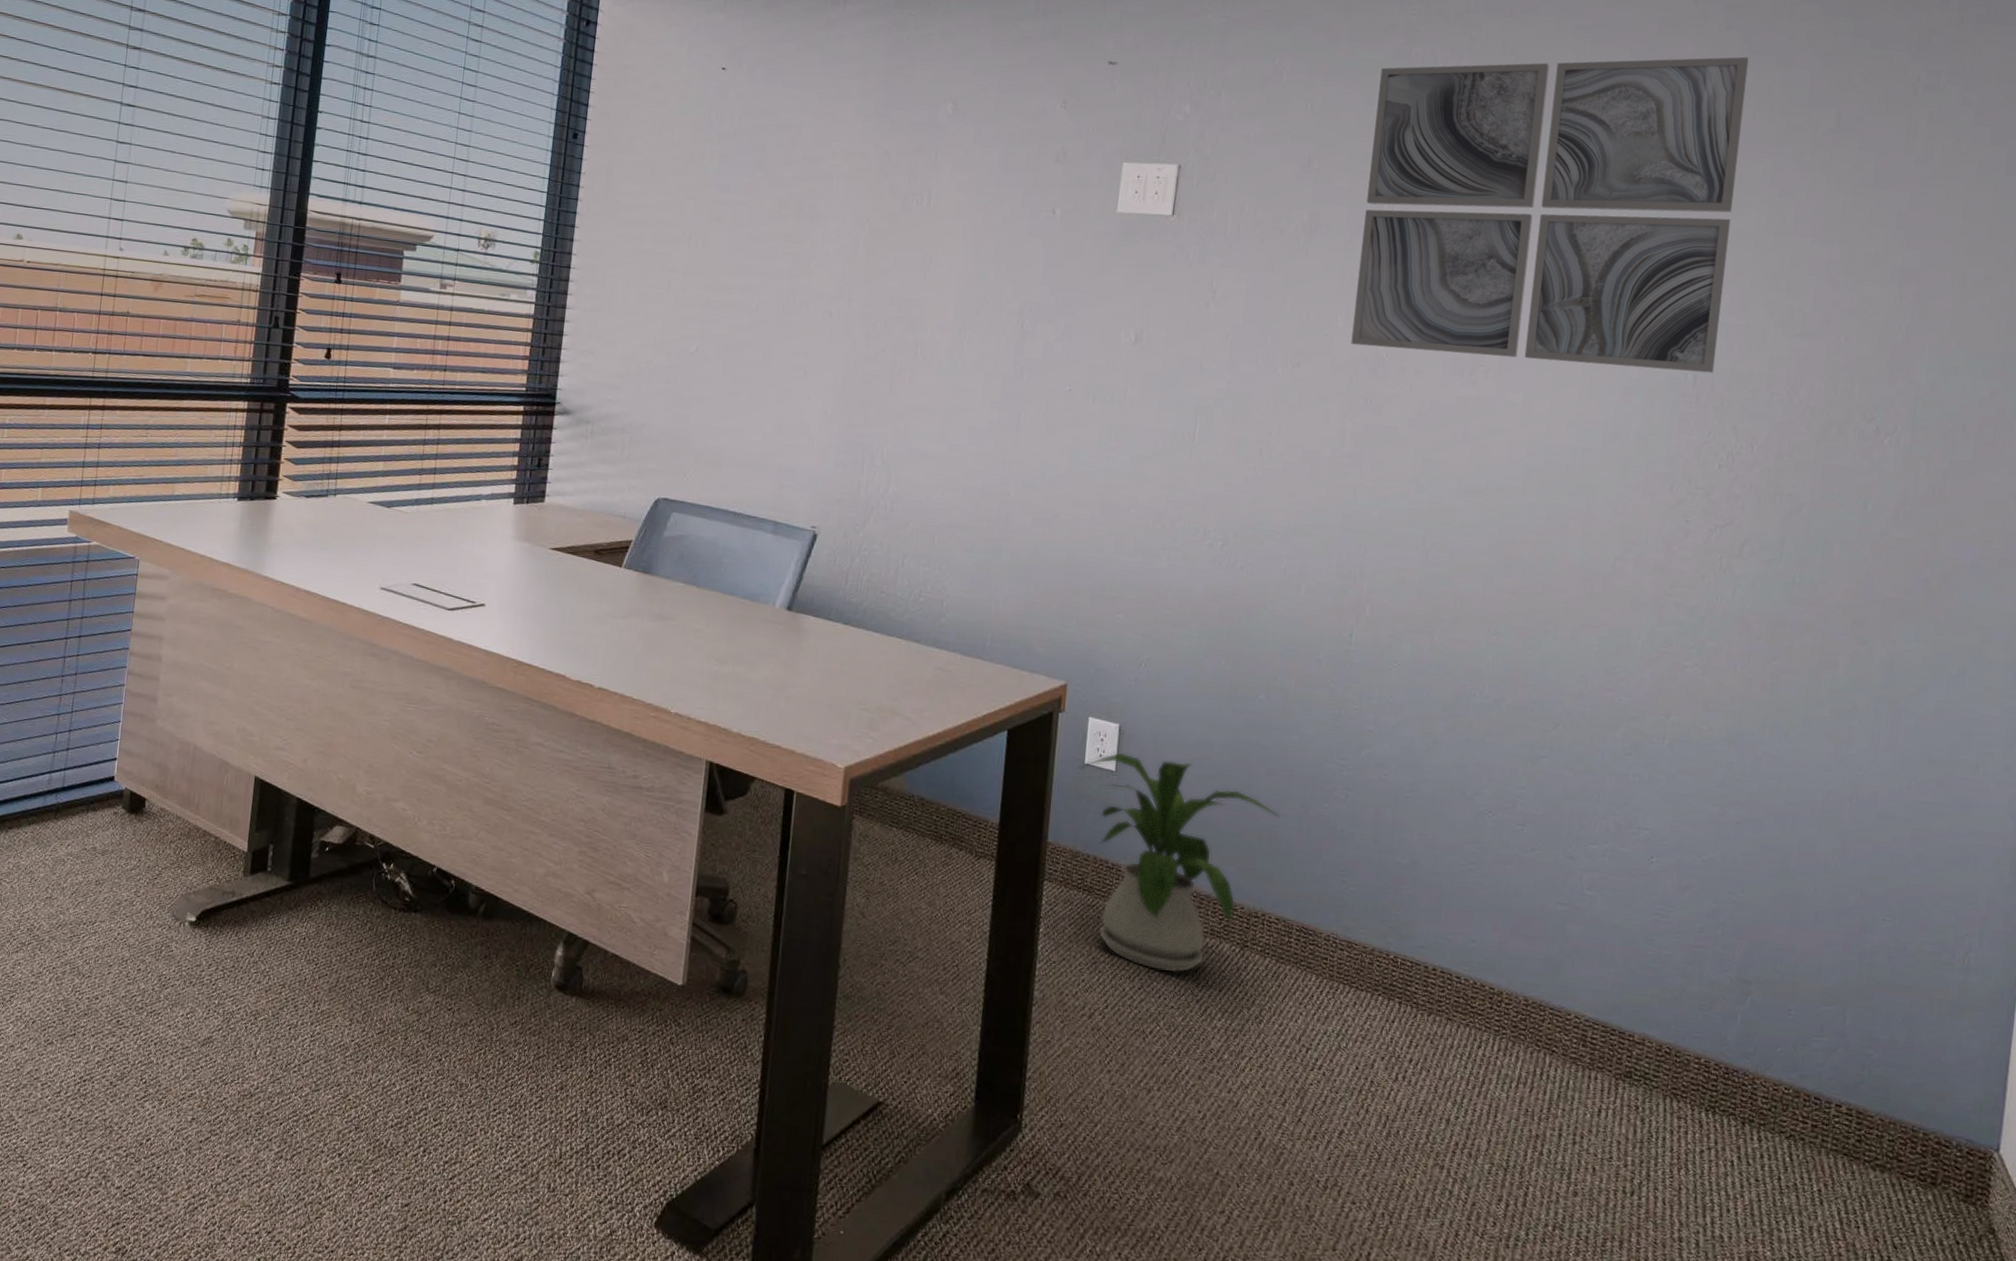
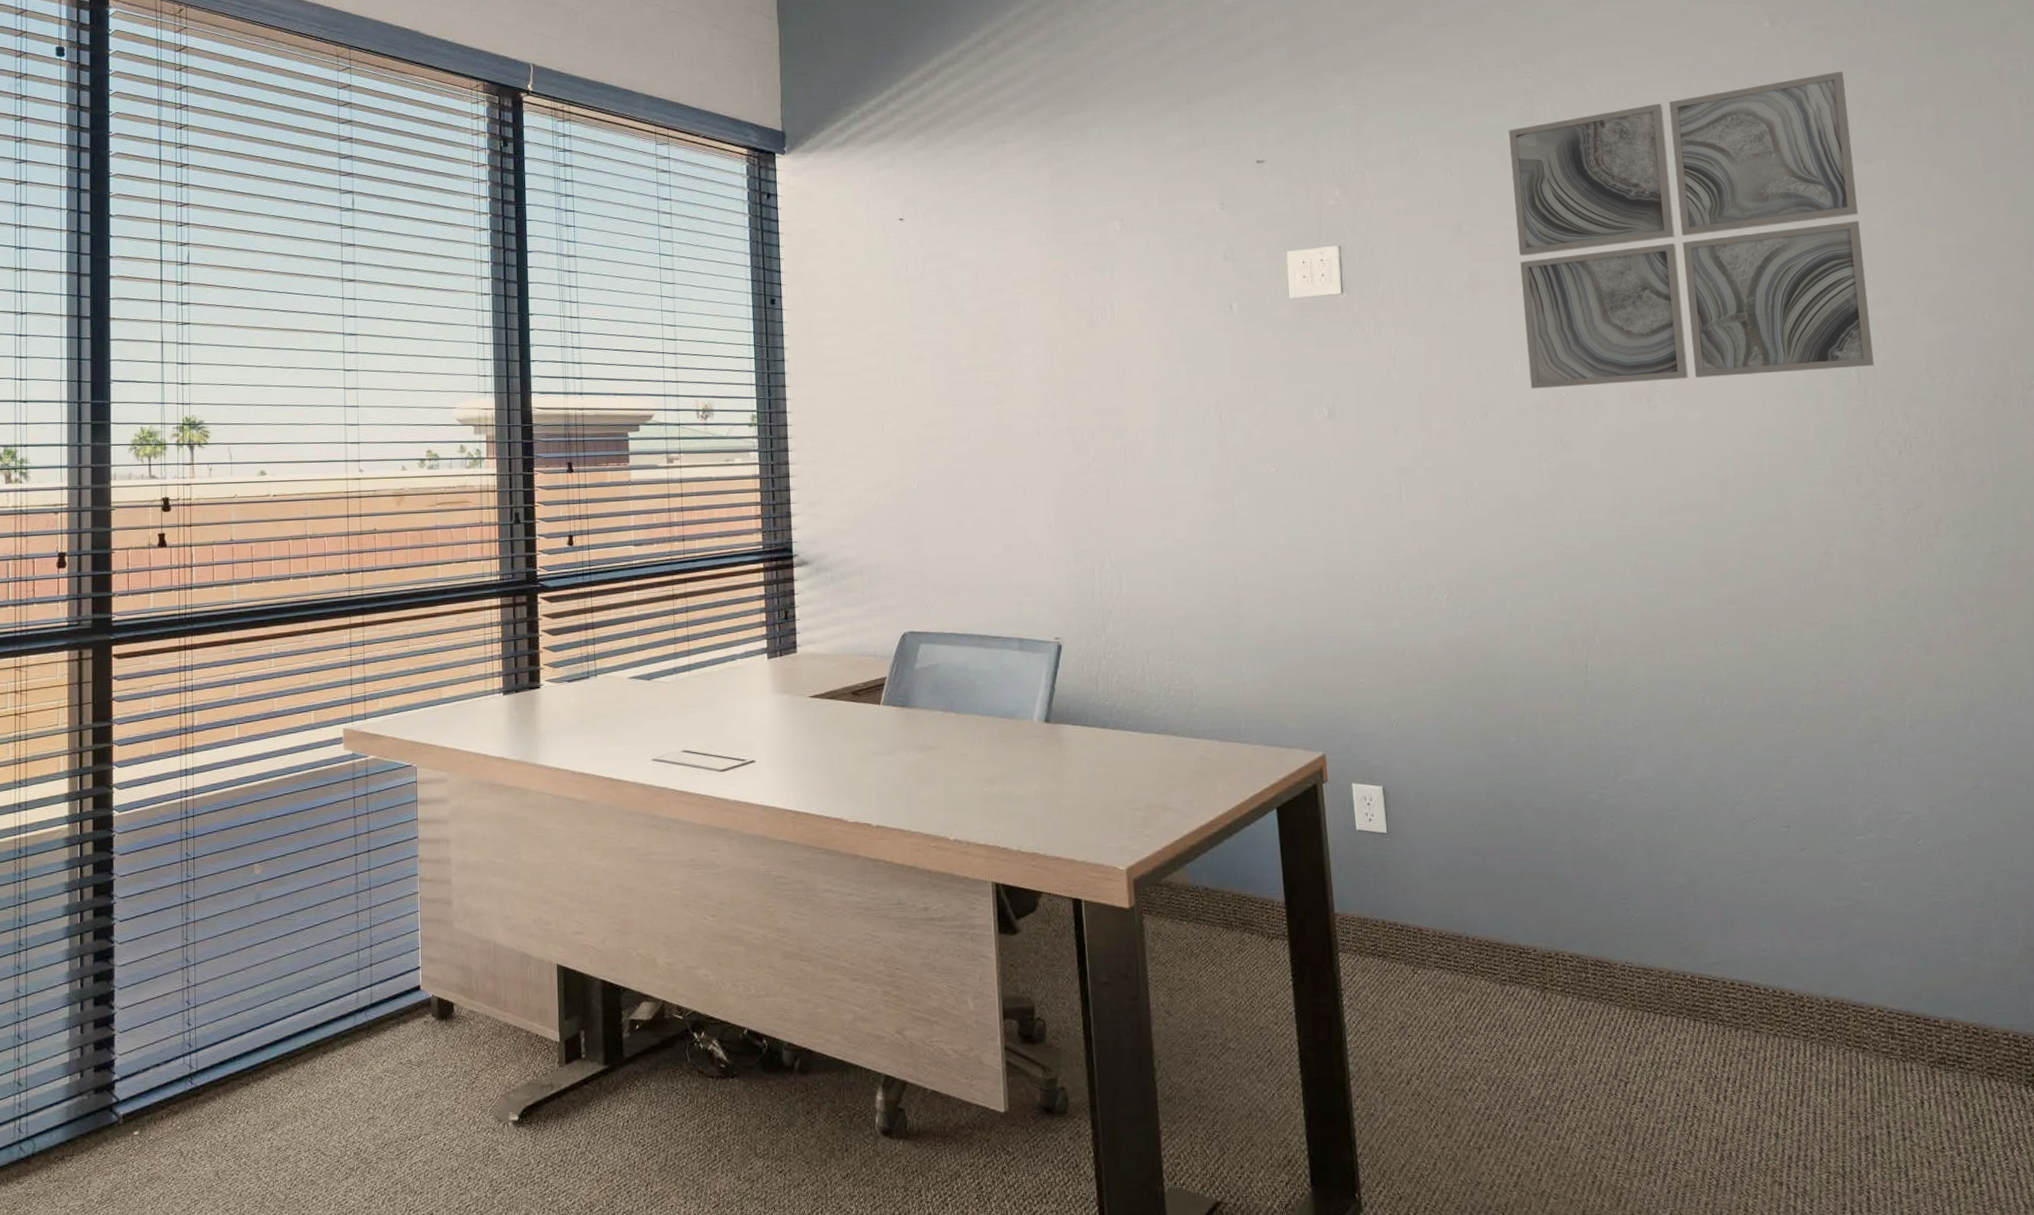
house plant: present [1078,752,1280,973] -> none [1351,813,1554,1026]

